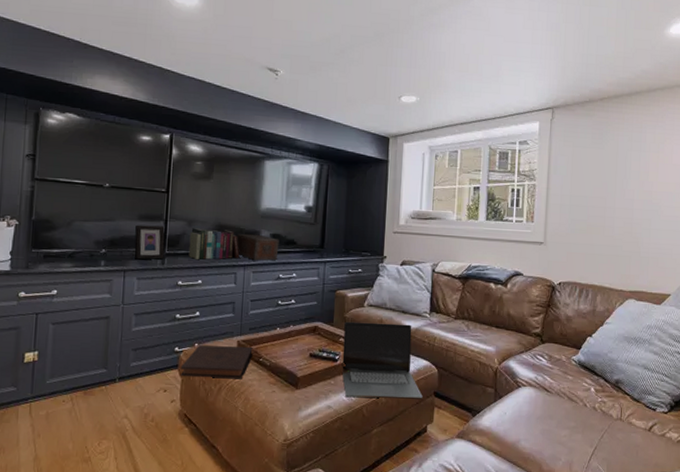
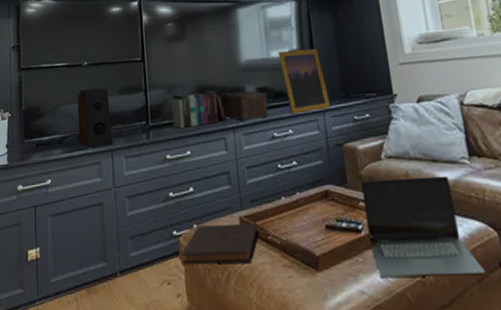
speaker: none [91,210,128,266] -> present [77,87,113,148]
picture frame: present [134,225,165,260] -> none [117,97,149,137]
picture frame: none [295,205,332,262] -> present [278,48,332,115]

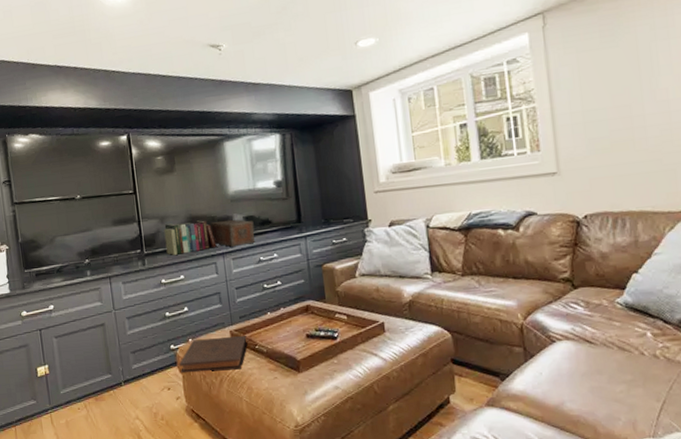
speaker: present [77,87,113,148] -> none [72,219,111,275]
picture frame: present [278,48,332,115] -> none [263,179,313,240]
laptop: present [361,176,485,279] -> none [337,289,439,376]

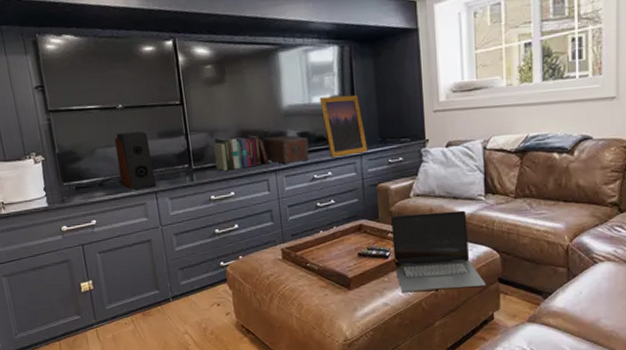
speaker: none [72,219,111,275] -> present [114,131,157,190]
book: present [179,335,249,374] -> none [228,253,300,290]
picture frame: none [263,179,313,240] -> present [319,95,369,158]
laptop: none [337,289,439,376] -> present [391,210,486,293]

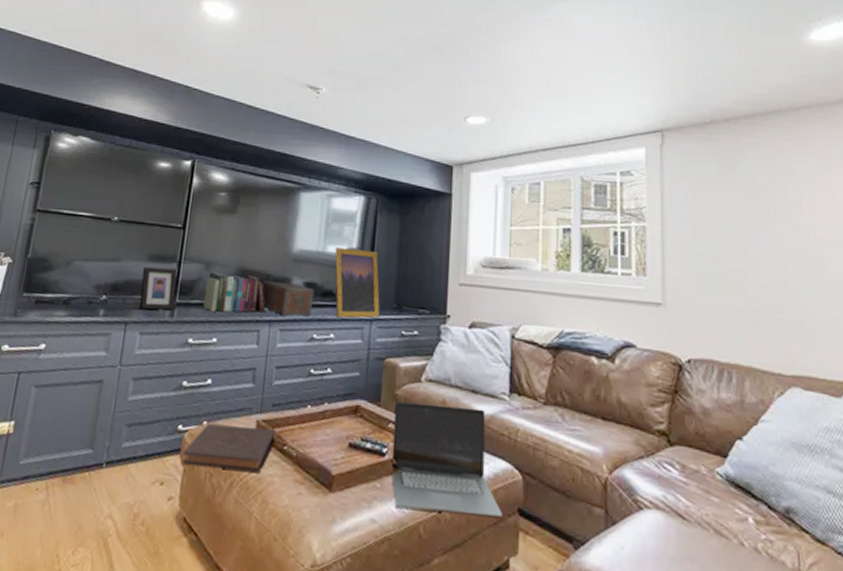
speaker: present [114,131,157,190] -> none [89,247,136,316]
picture frame: none [157,141,192,180] -> present [139,266,178,310]
book: none [228,253,300,290] -> present [182,423,277,474]

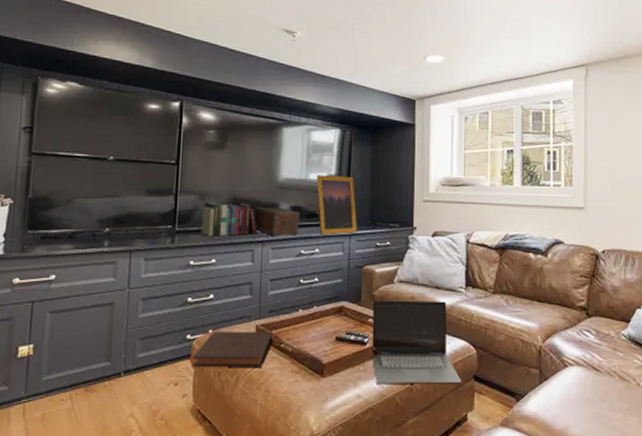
picture frame: present [139,266,178,310] -> none [141,200,175,239]

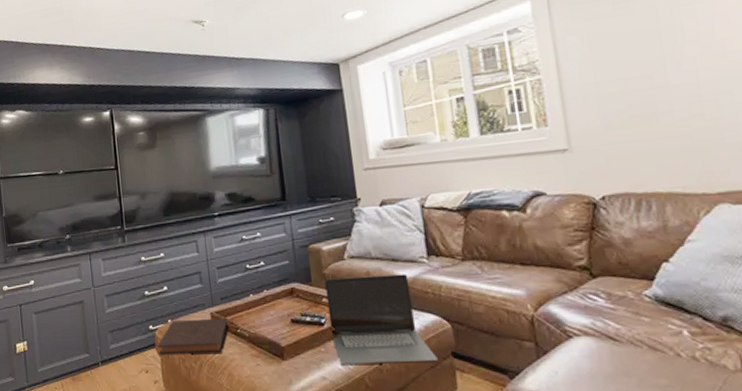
books: present [201,202,257,237] -> none [144,197,198,233]
decorative box: present [254,206,300,236] -> none [191,196,237,225]
picture frame: present [316,175,358,235] -> none [246,155,298,219]

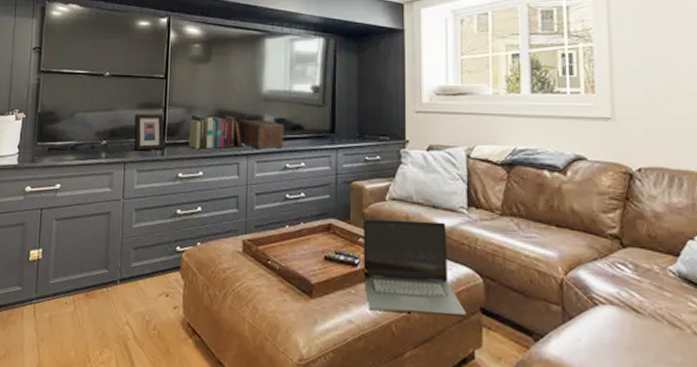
picture frame: none [93,203,124,241] -> present [134,113,164,151]
books: none [144,197,198,233] -> present [188,115,242,150]
book: present [157,317,230,356] -> none [182,244,261,285]
decorative box: none [191,196,237,225] -> present [238,119,284,149]

